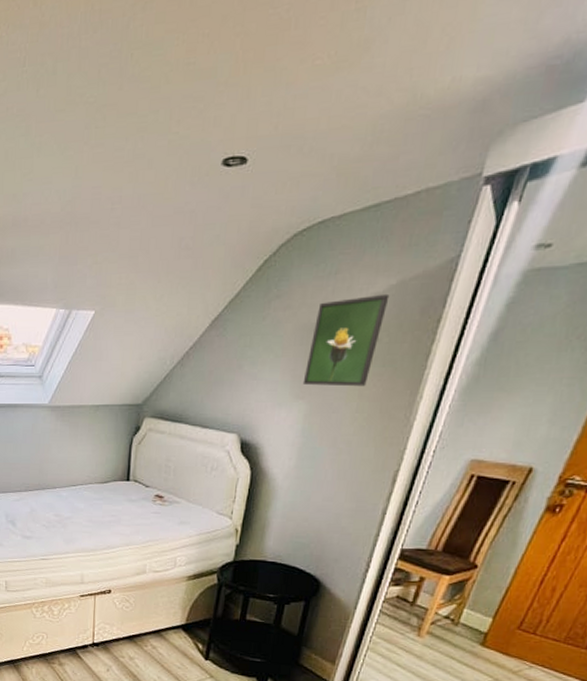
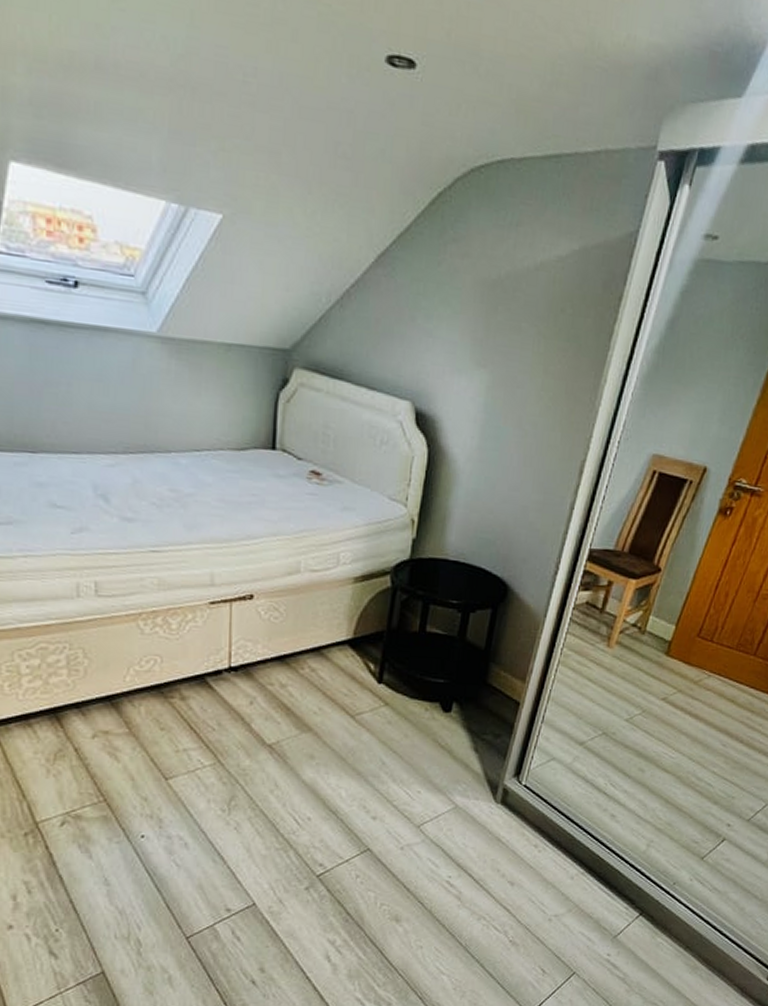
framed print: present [302,293,390,387] -> none [484,256,573,361]

